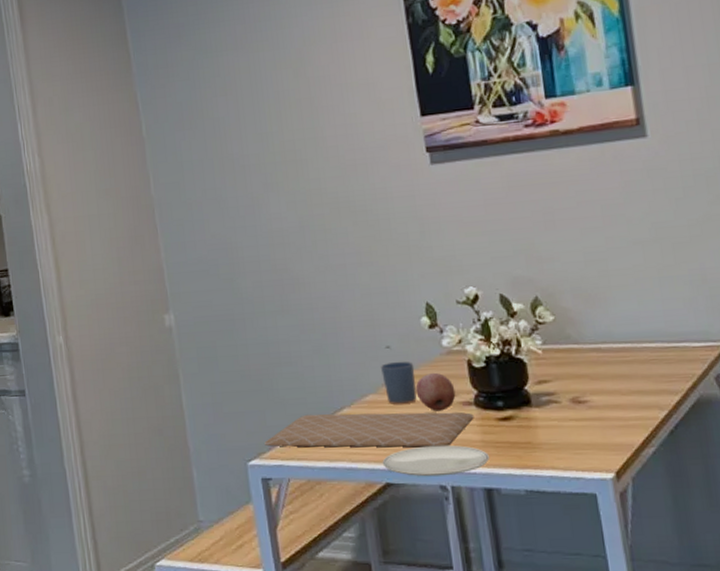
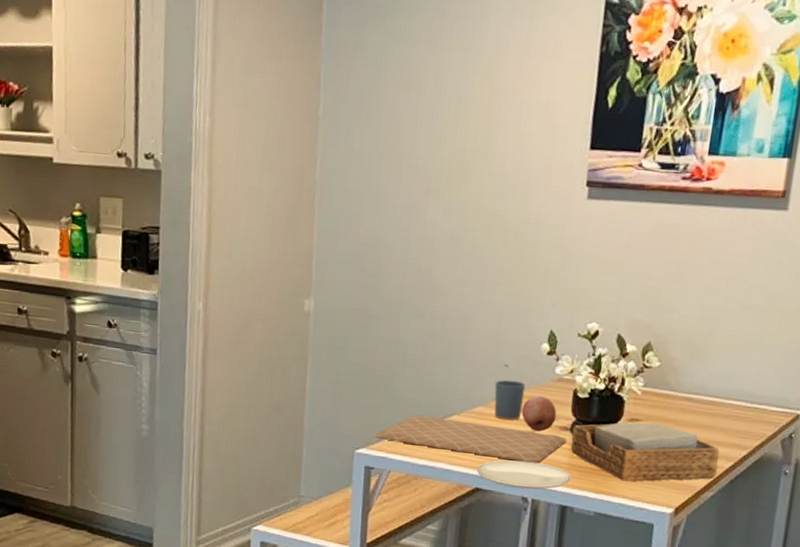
napkin holder: none [476,381,653,451] -> present [570,422,720,482]

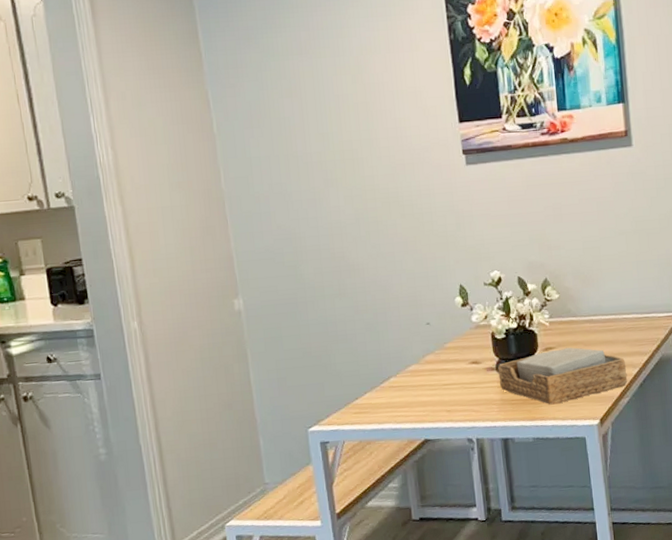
placemat: present [374,415,567,463] -> none [323,376,495,414]
plate: present [476,460,571,489] -> none [421,404,506,432]
mug: present [494,380,526,420] -> none [422,335,451,373]
fruit: present [521,395,557,432] -> none [449,344,482,377]

